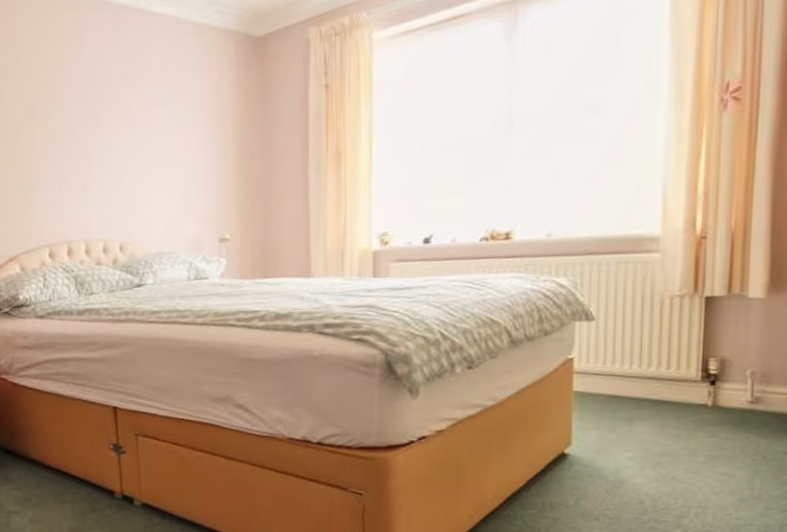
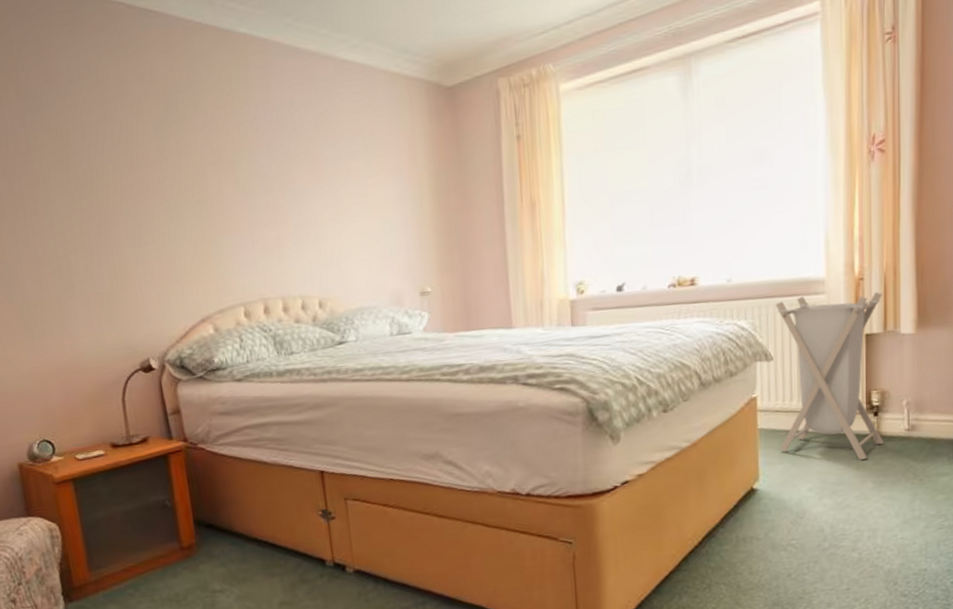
laundry hamper: none [596,252,728,431] -> present [775,292,884,460]

